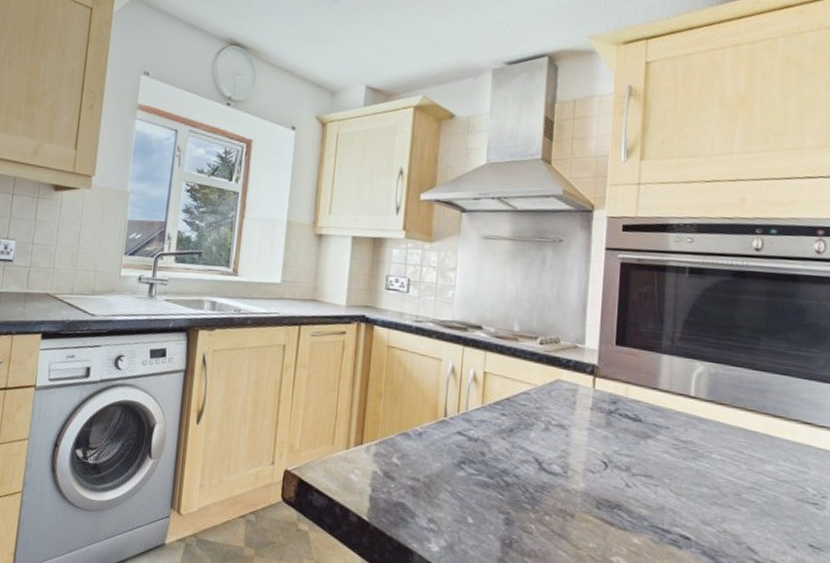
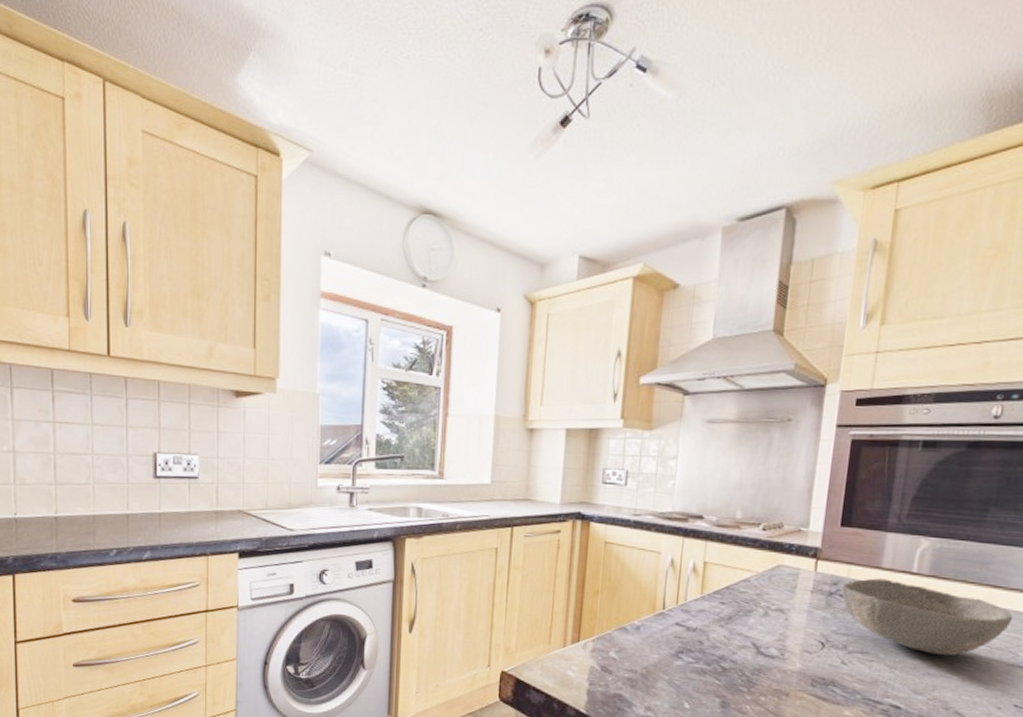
bowl: none [621,399,796,487] -> present [842,578,1013,656]

